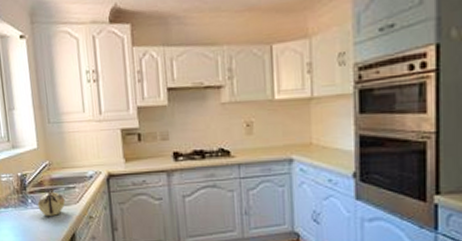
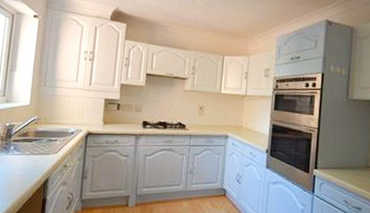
teapot: present [37,188,65,216] -> none [19,139,45,162]

